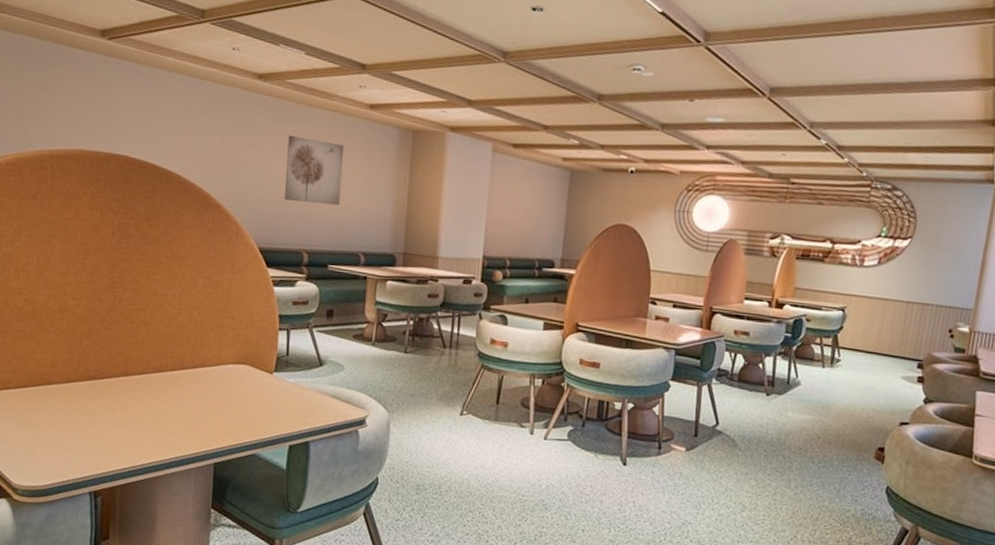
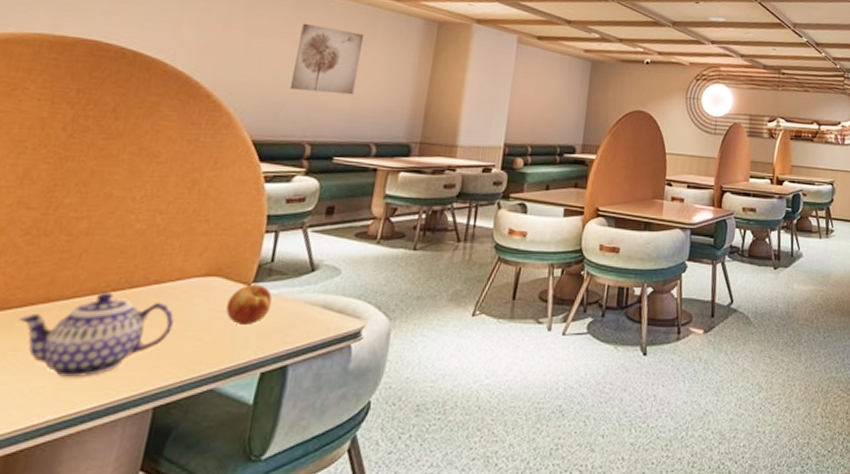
teapot: none [110,370,219,435] -> present [18,292,175,377]
fruit: none [257,373,291,407] -> present [226,284,273,326]

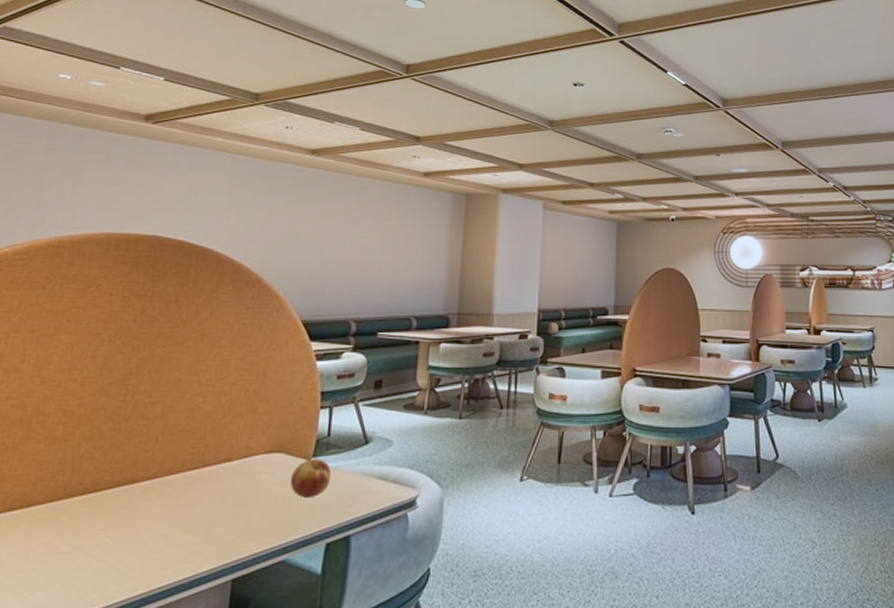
teapot: present [18,292,175,377] -> none [108,471,244,553]
wall art: present [289,23,365,95] -> none [332,205,398,271]

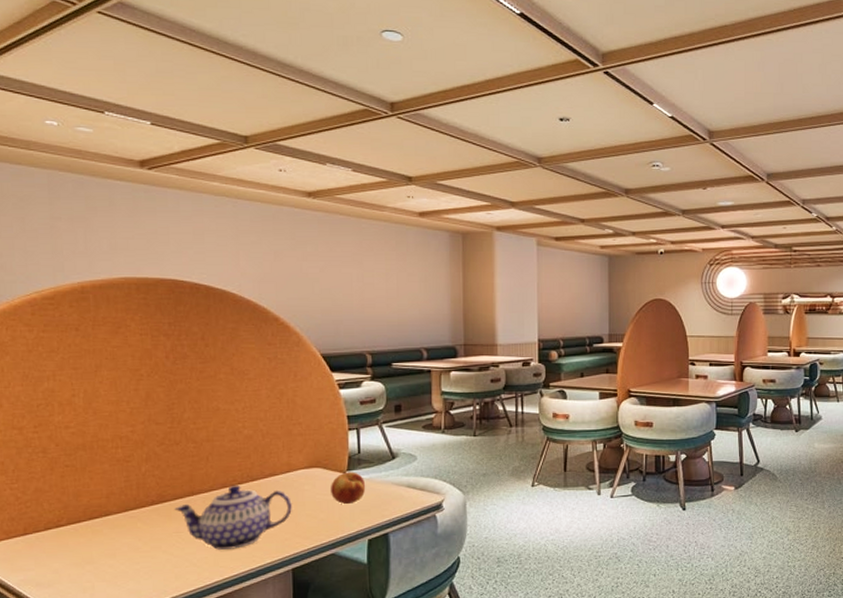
teapot: none [108,471,244,553] -> present [174,484,292,550]

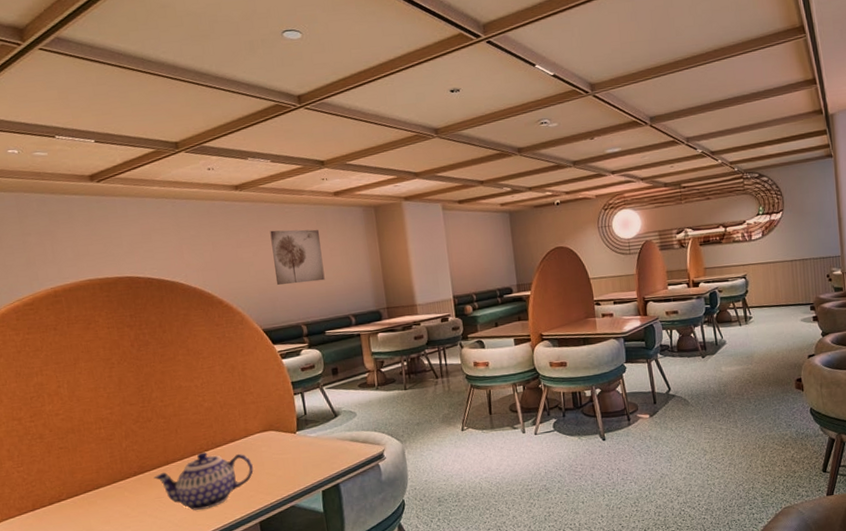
fruit: present [331,472,366,505] -> none [284,431,315,462]
wall art: none [342,246,399,308] -> present [270,229,325,285]

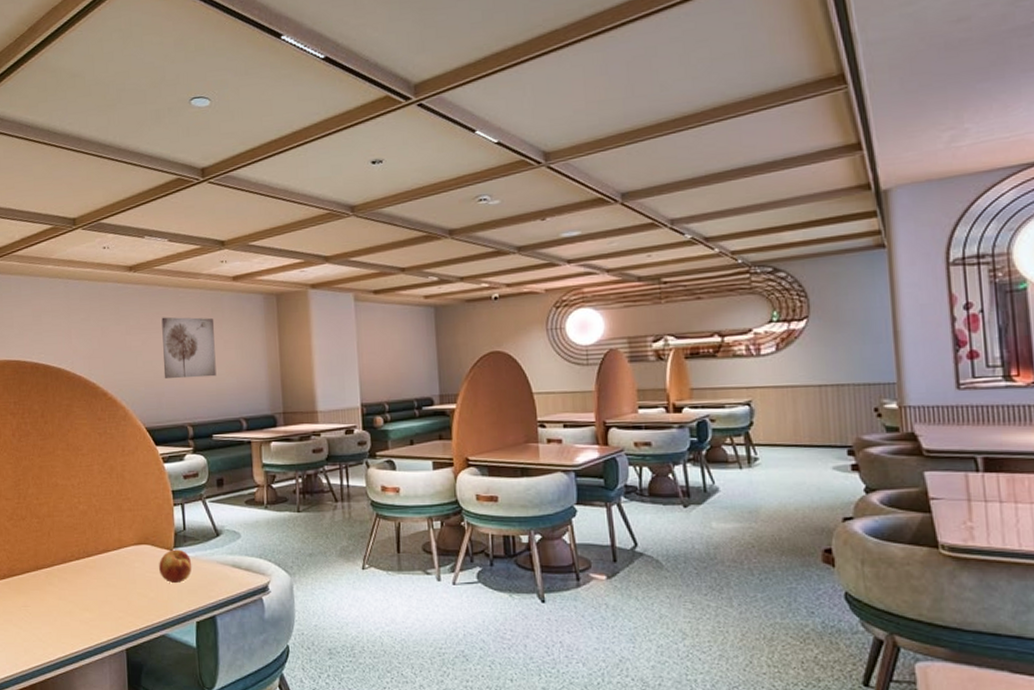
teapot: present [154,452,254,510] -> none [22,560,124,625]
fruit: none [284,431,315,462] -> present [159,549,192,584]

